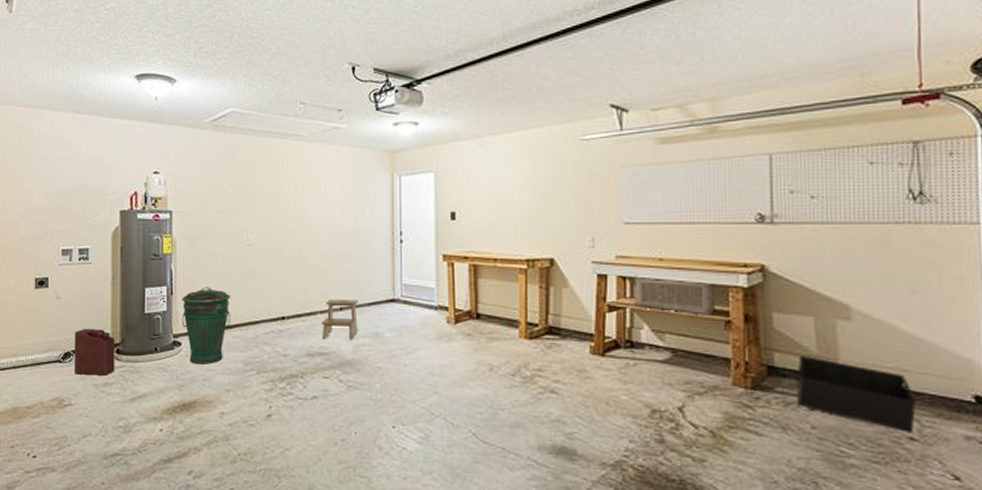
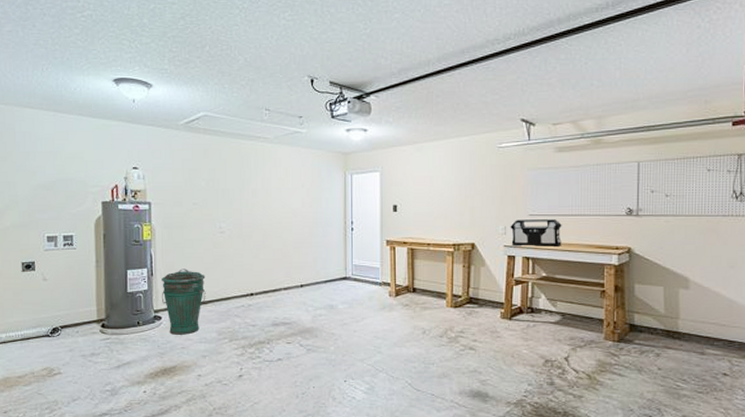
jerry can: present [75,328,115,375] -> none [62,306,101,347]
step stool: present [321,299,359,340] -> none [285,278,317,312]
toolbox: none [599,228,669,263] -> present [510,219,562,246]
plastic crate: present [634,274,715,316] -> none [535,255,594,287]
storage bin: present [797,356,916,432] -> none [649,316,729,370]

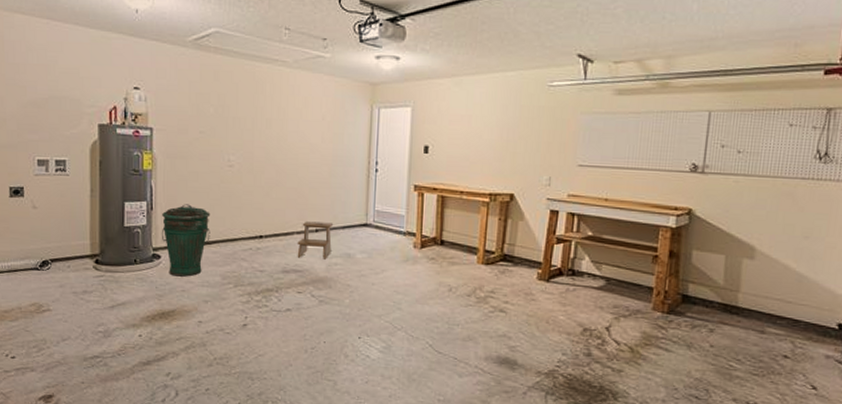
step stool: none [285,278,317,312] -> present [297,221,334,260]
toolbox: present [510,219,562,246] -> none [555,170,615,203]

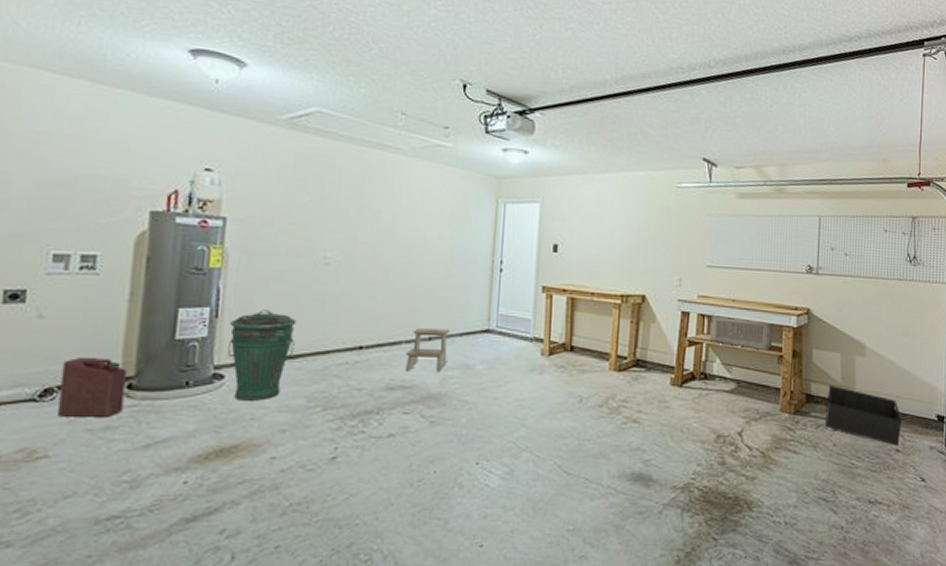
jerry can: none [52,238,94,284] -> present [58,356,127,417]
plastic crate: none [580,212,648,251] -> present [710,313,773,351]
storage bin: none [702,287,794,352] -> present [825,386,902,445]

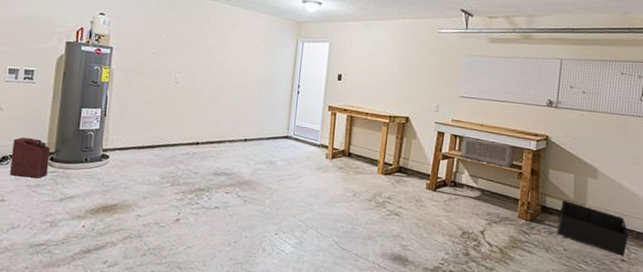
trash can: present [227,310,297,401] -> none [111,112,156,176]
step stool: present [404,328,451,372] -> none [227,132,260,165]

